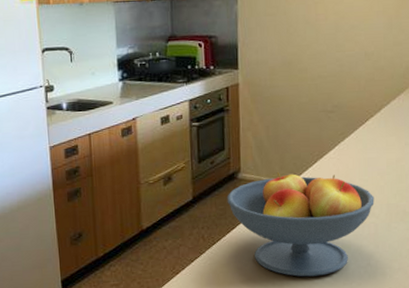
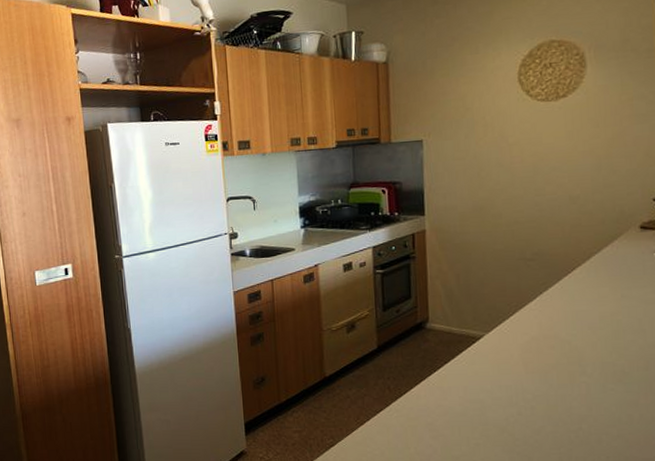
fruit bowl: present [227,172,374,277] -> none [414,323,585,438]

